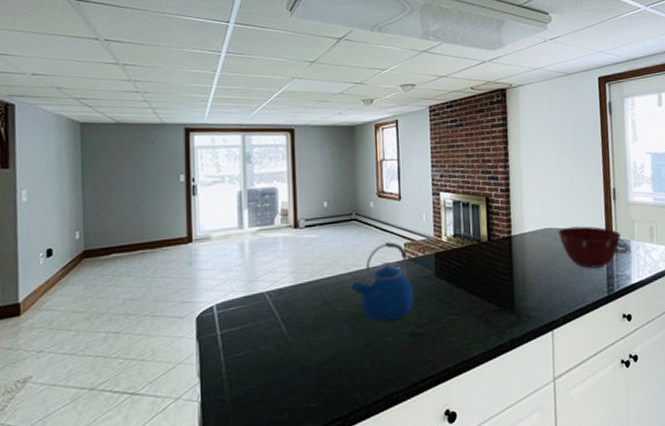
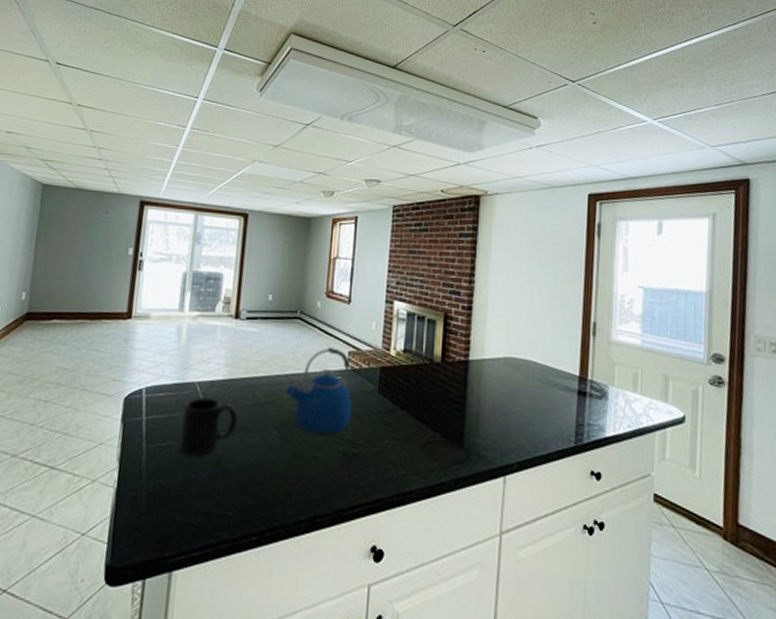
mug: none [256,303,310,361] -> present [179,397,239,457]
mixing bowl: present [558,226,621,269] -> none [523,359,598,412]

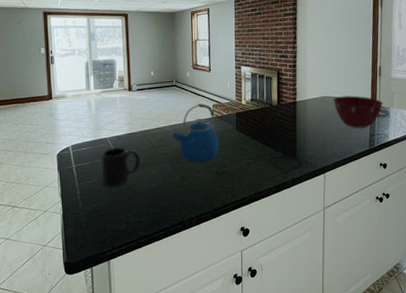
mixing bowl: none [523,359,598,412] -> present [333,95,383,128]

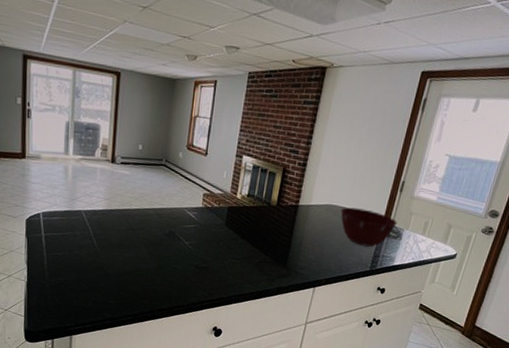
mug: present [101,146,141,187] -> none [72,222,117,264]
kettle: present [172,103,219,162] -> none [153,189,205,253]

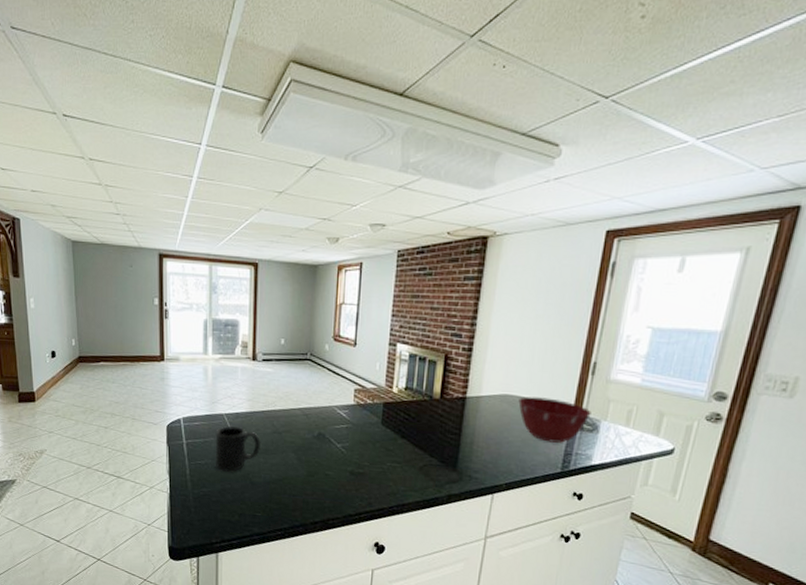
mug: none [72,222,117,264] -> present [215,426,262,472]

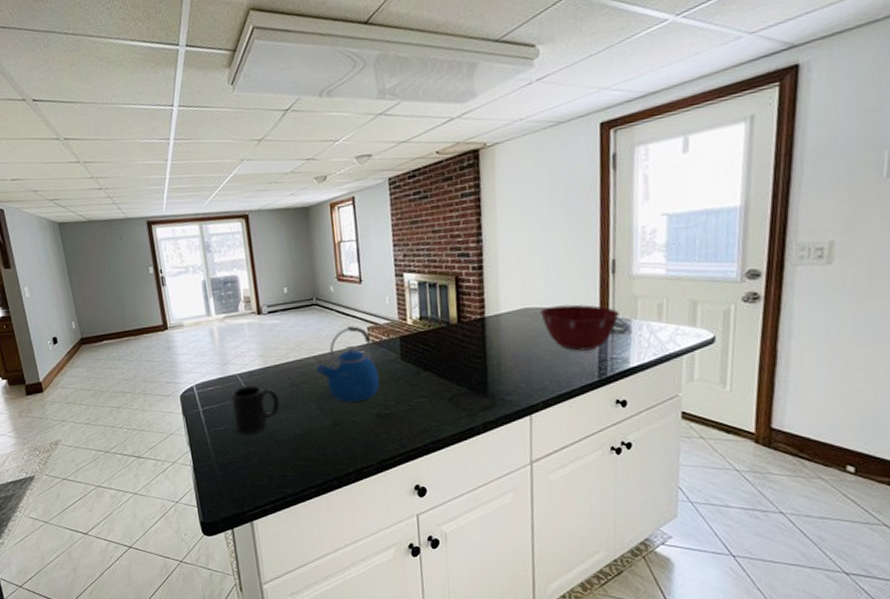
kettle: none [301,385,358,457] -> present [317,326,379,402]

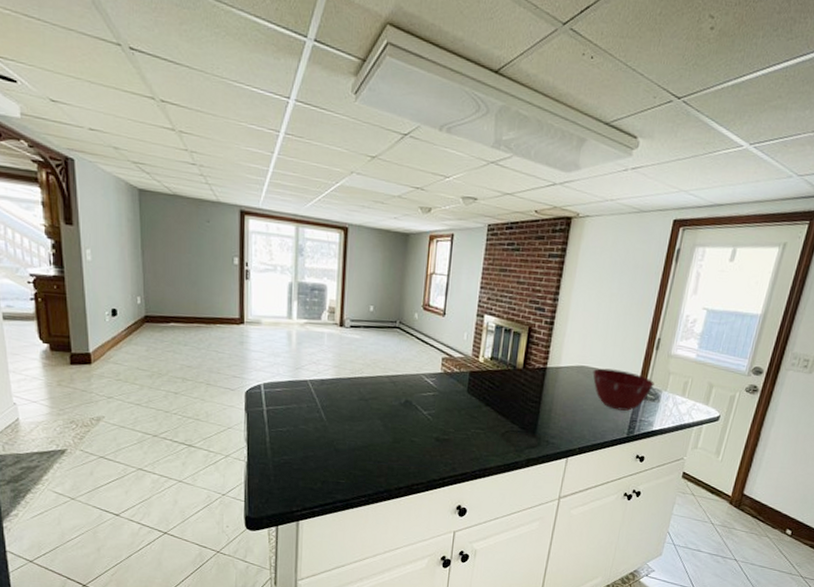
mug: present [231,384,280,434] -> none [297,393,347,439]
kettle: present [317,326,379,402] -> none [388,354,444,424]

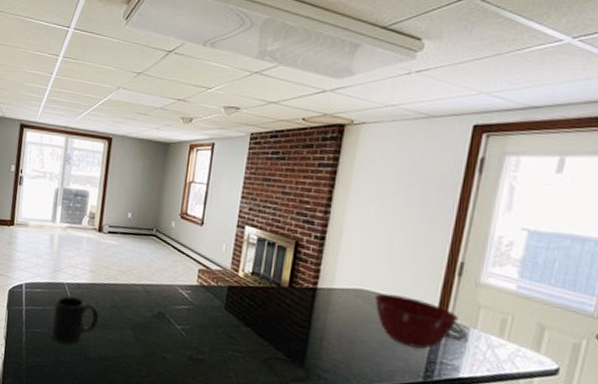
mug: none [297,393,347,439] -> present [51,296,100,344]

